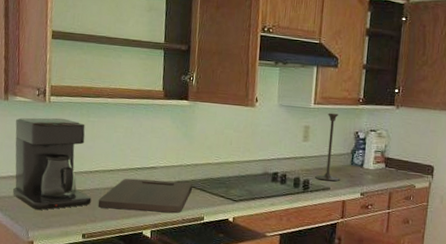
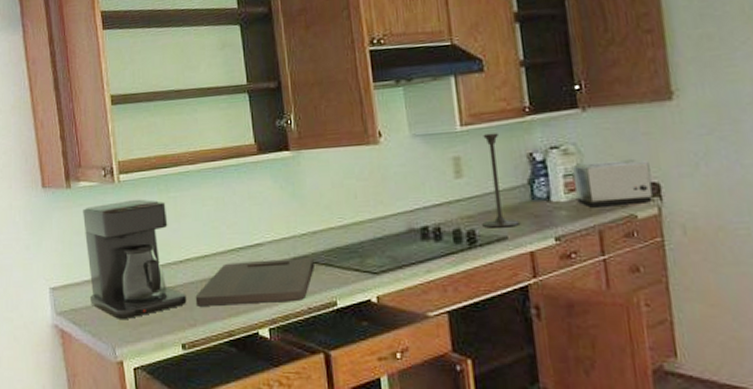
toaster: none [379,144,430,179] -> present [573,158,654,208]

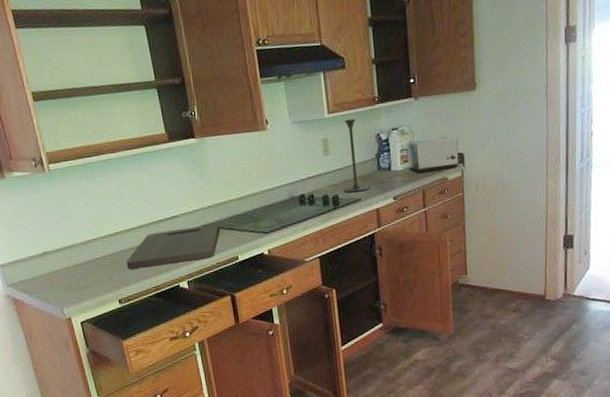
coffee maker: present [83,199,187,319] -> none [19,185,120,286]

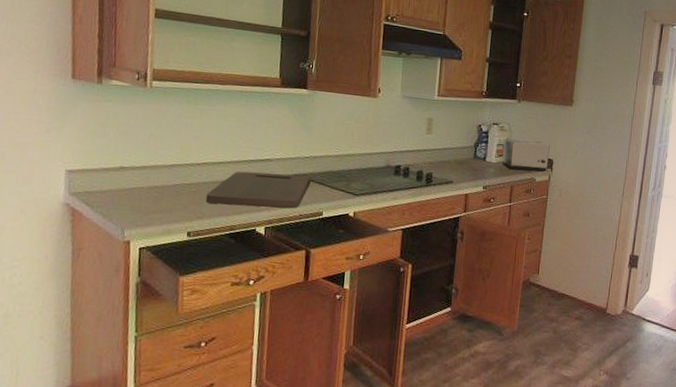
candlestick: present [343,118,369,193] -> none [438,105,463,175]

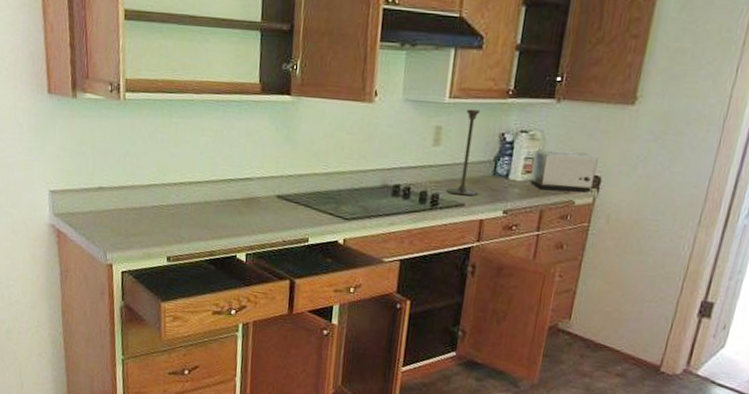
cutting board: present [205,171,312,208] -> none [184,191,296,233]
candlestick: none [438,105,463,175] -> present [446,109,480,196]

